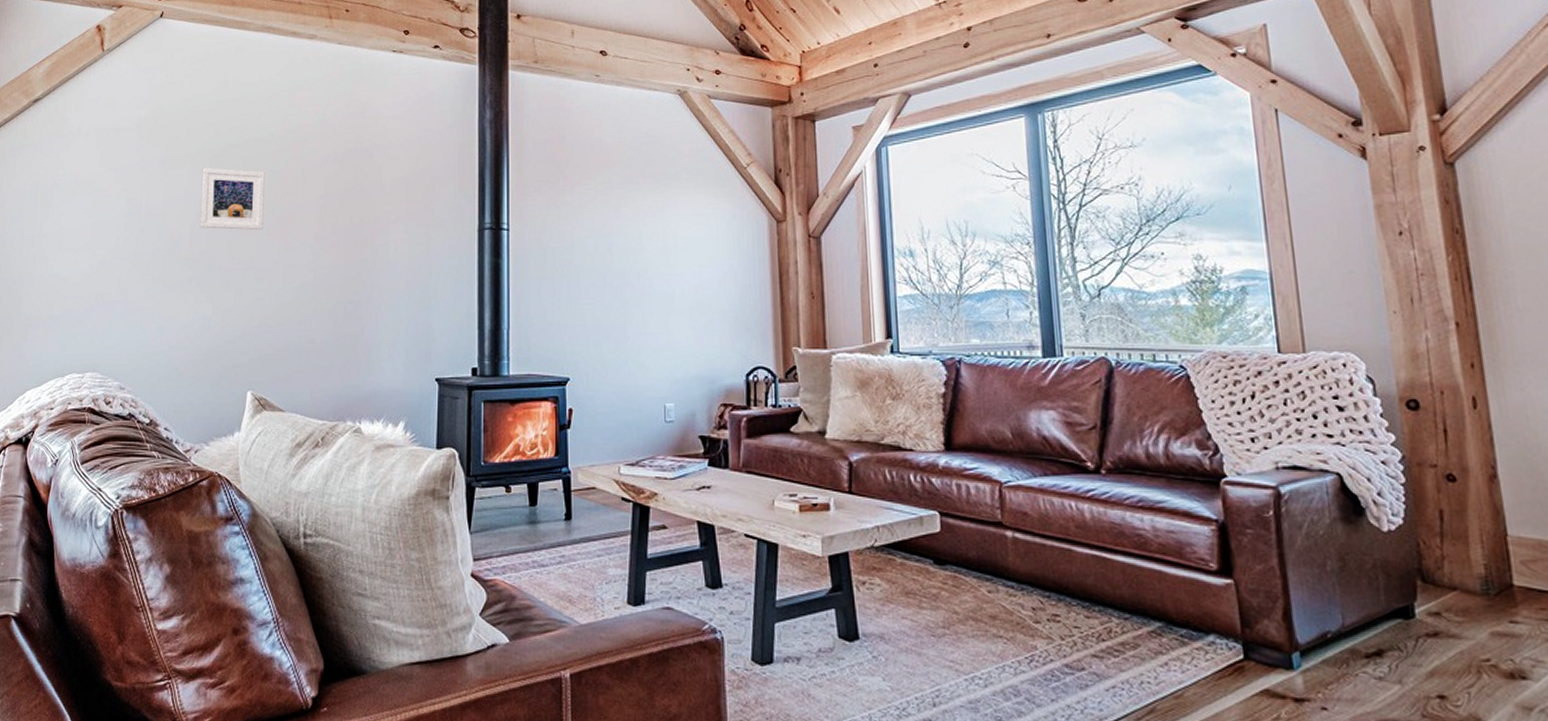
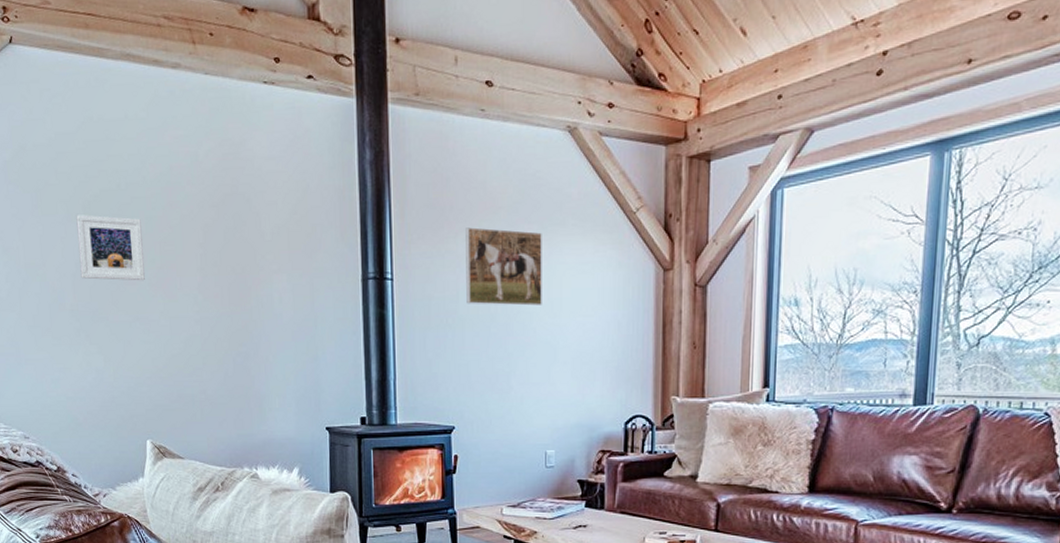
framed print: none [581,181,657,256] -> present [465,227,542,306]

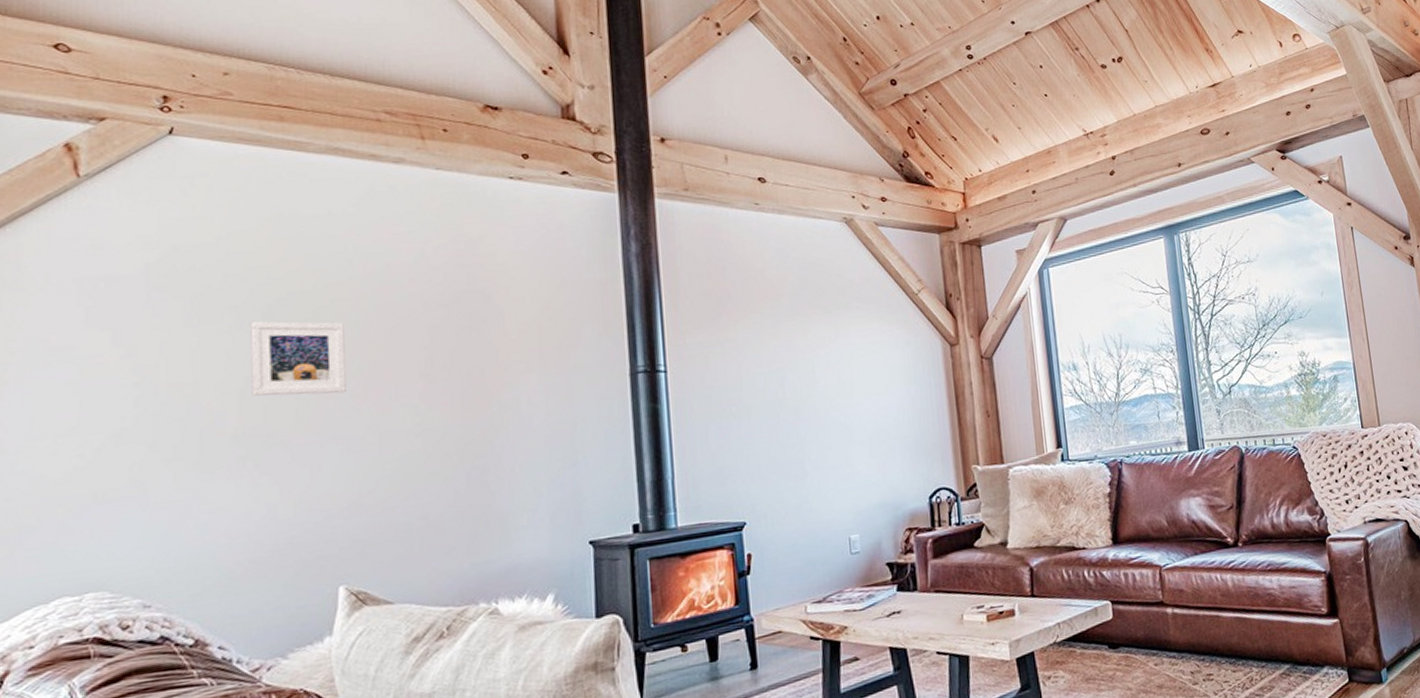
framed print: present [465,227,542,306] -> none [746,314,833,391]

